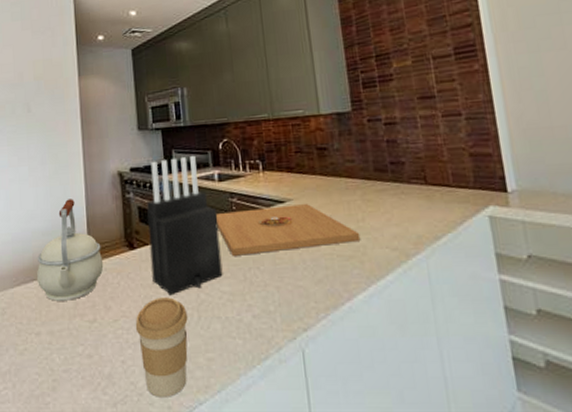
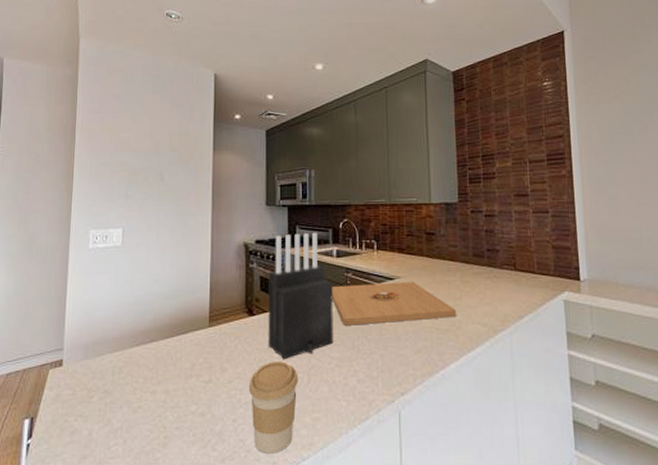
kettle: present [37,199,104,301] -> none [157,265,223,362]

